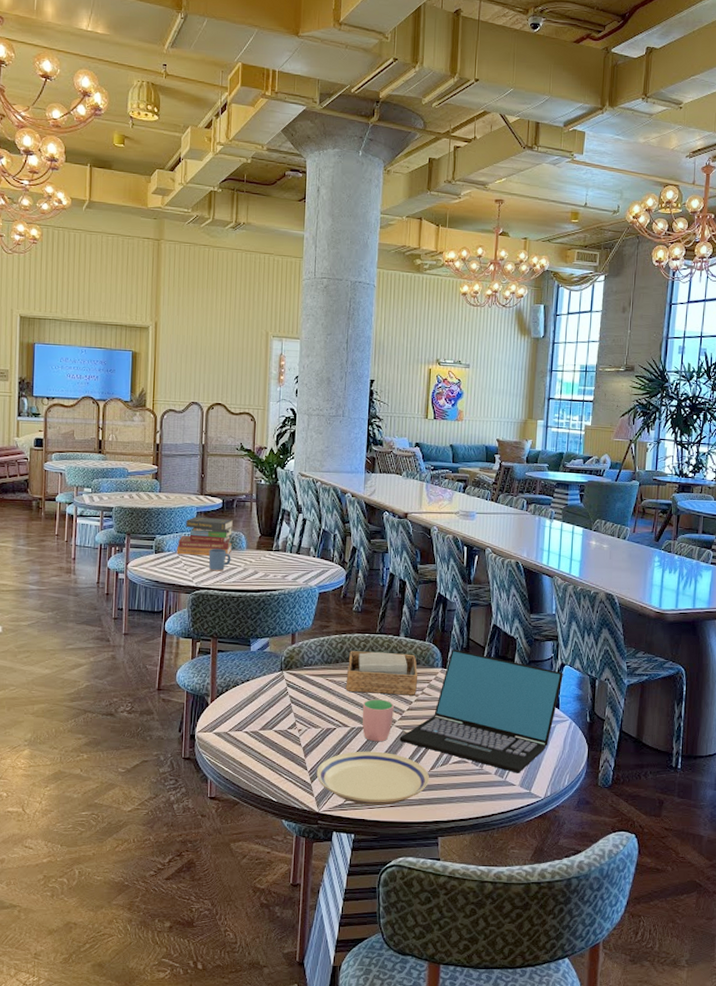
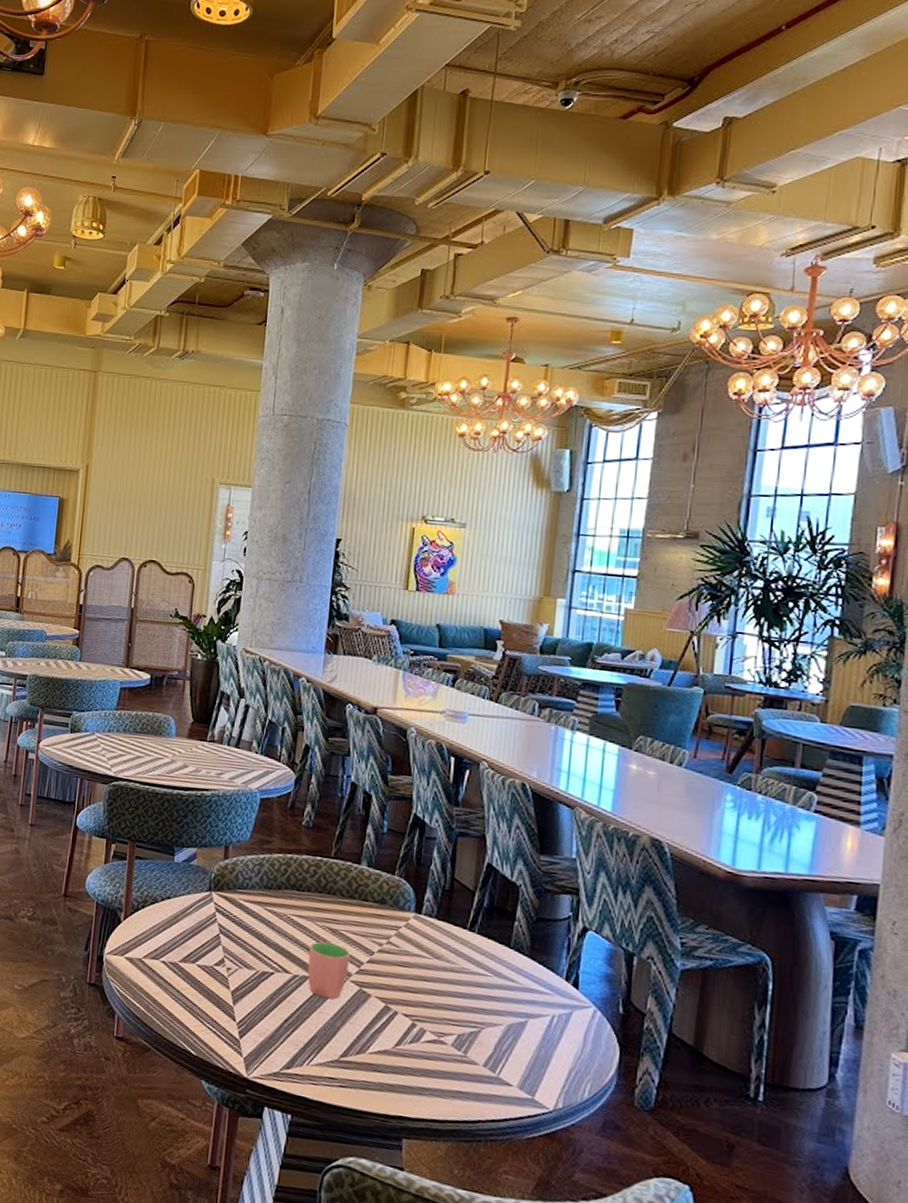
books: present [176,516,234,556] -> none [94,692,163,744]
mug: present [208,548,231,571] -> none [130,732,157,761]
plate: present [316,751,430,806] -> none [246,1006,394,1084]
napkin holder: present [346,651,418,696] -> none [288,876,384,945]
laptop: present [399,649,563,773] -> none [355,890,585,1070]

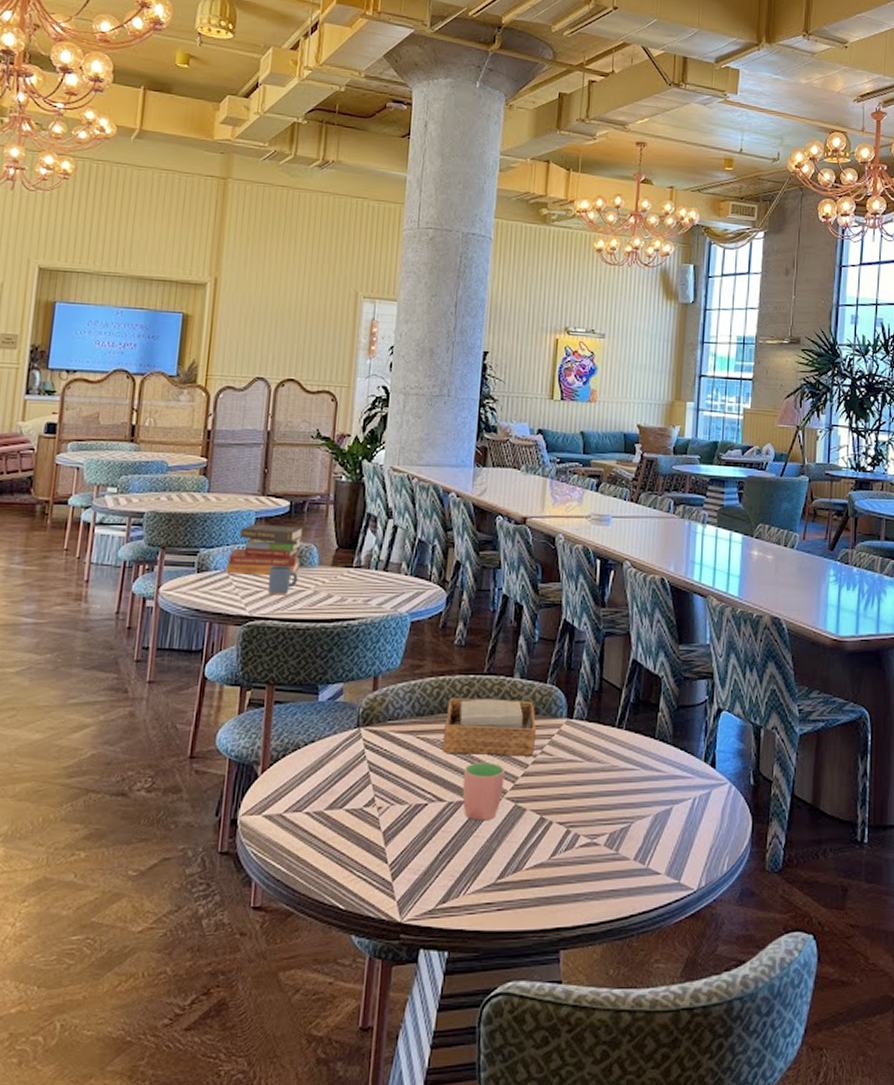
books: none [94,692,163,744] -> present [226,523,304,576]
mug: none [130,732,157,761] -> present [267,564,298,596]
napkin holder: none [288,876,384,945] -> present [442,698,537,756]

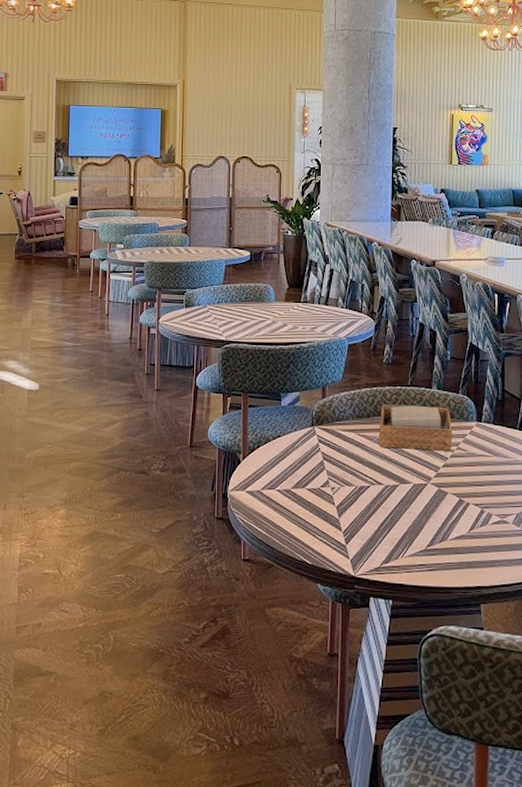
books: present [226,523,304,576] -> none [206,270,262,309]
mug: present [267,564,298,596] -> none [238,301,260,325]
cup: present [462,762,505,821] -> none [396,455,429,501]

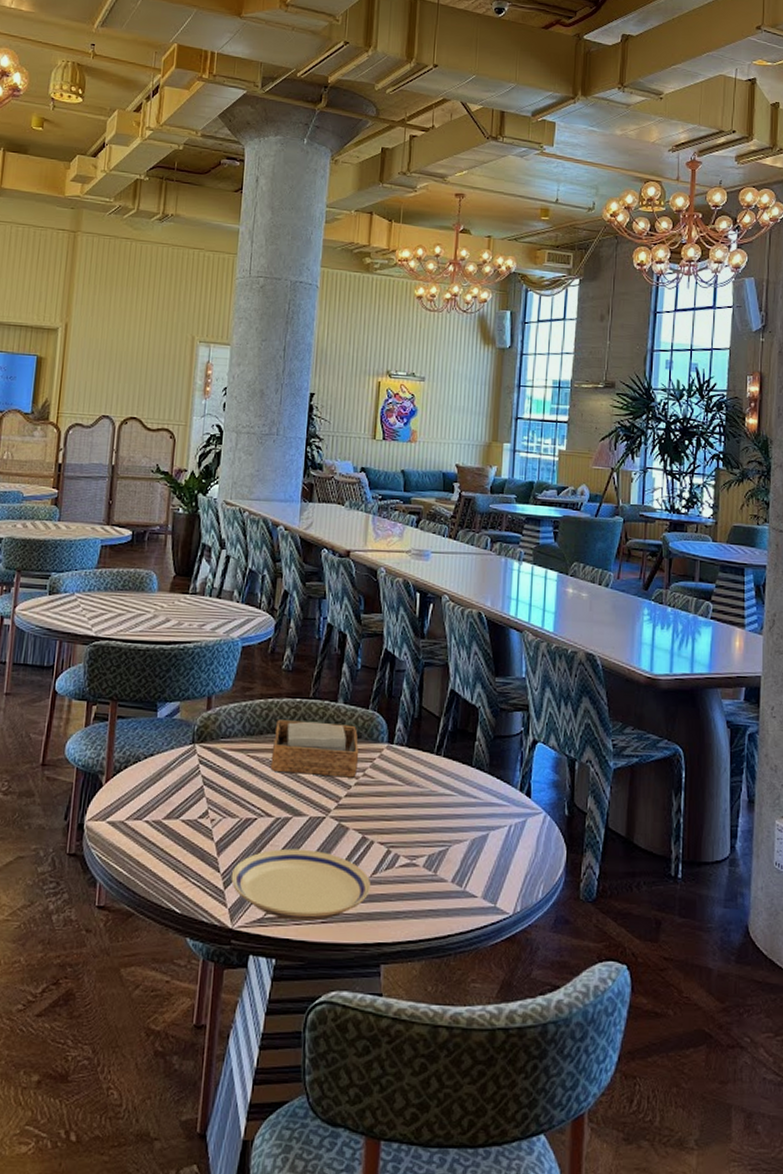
plate: none [351,510,469,569] -> present [231,848,371,921]

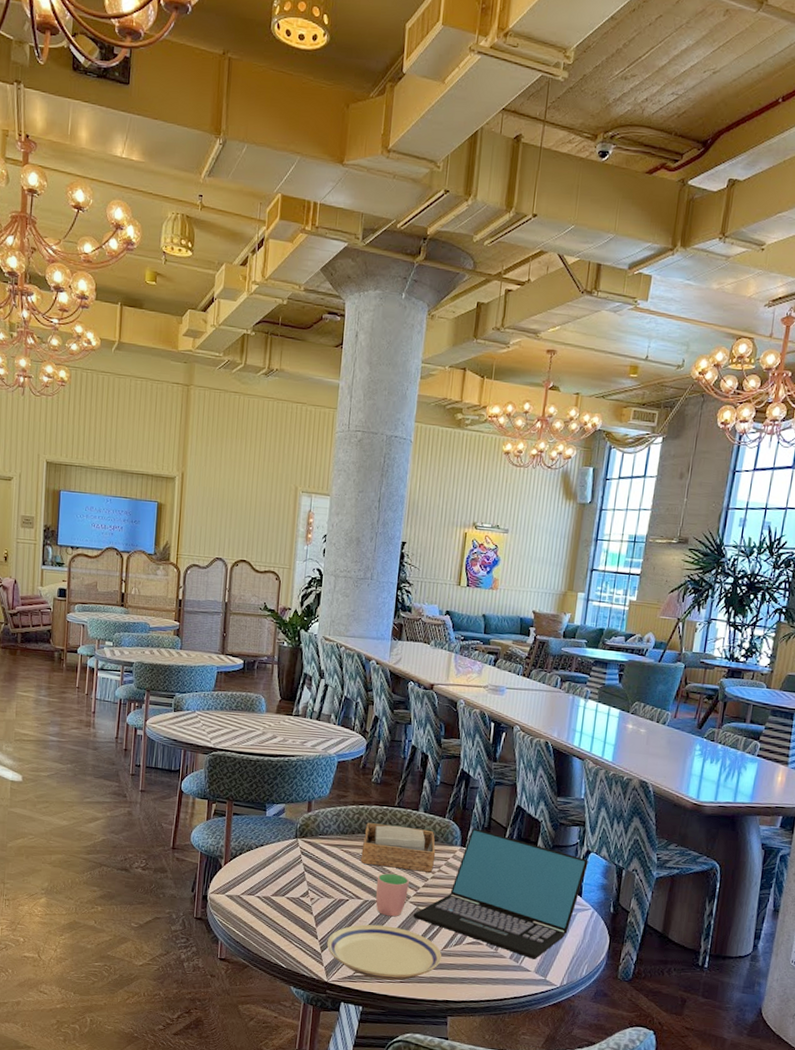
cup: none [289,781,329,837] -> present [375,873,409,917]
laptop: none [334,720,535,881] -> present [413,828,588,959]

